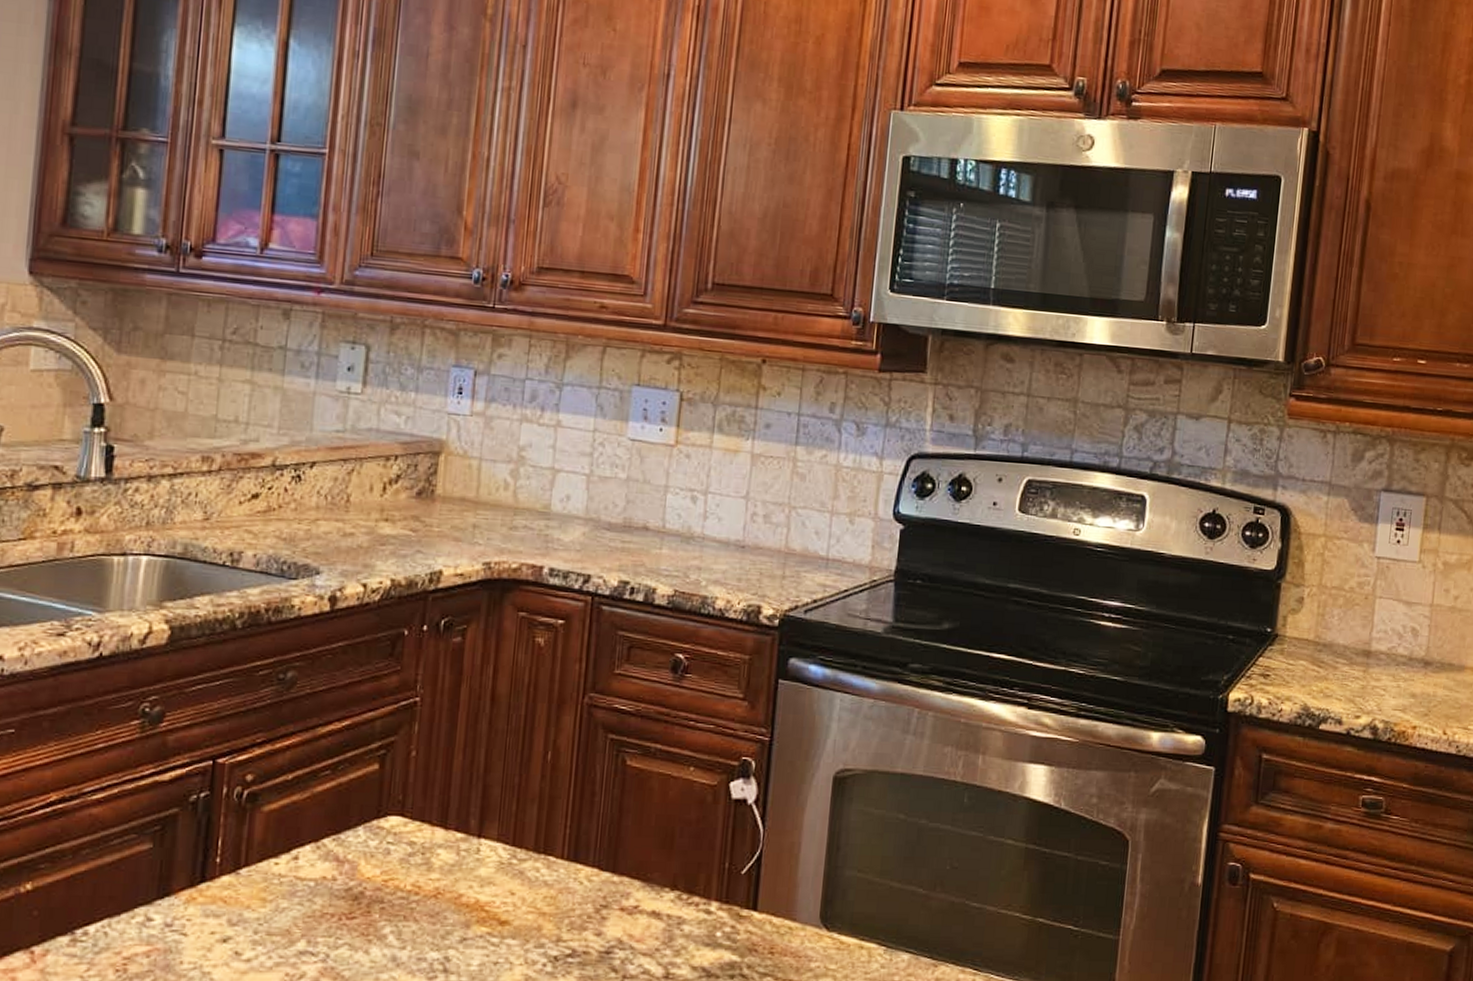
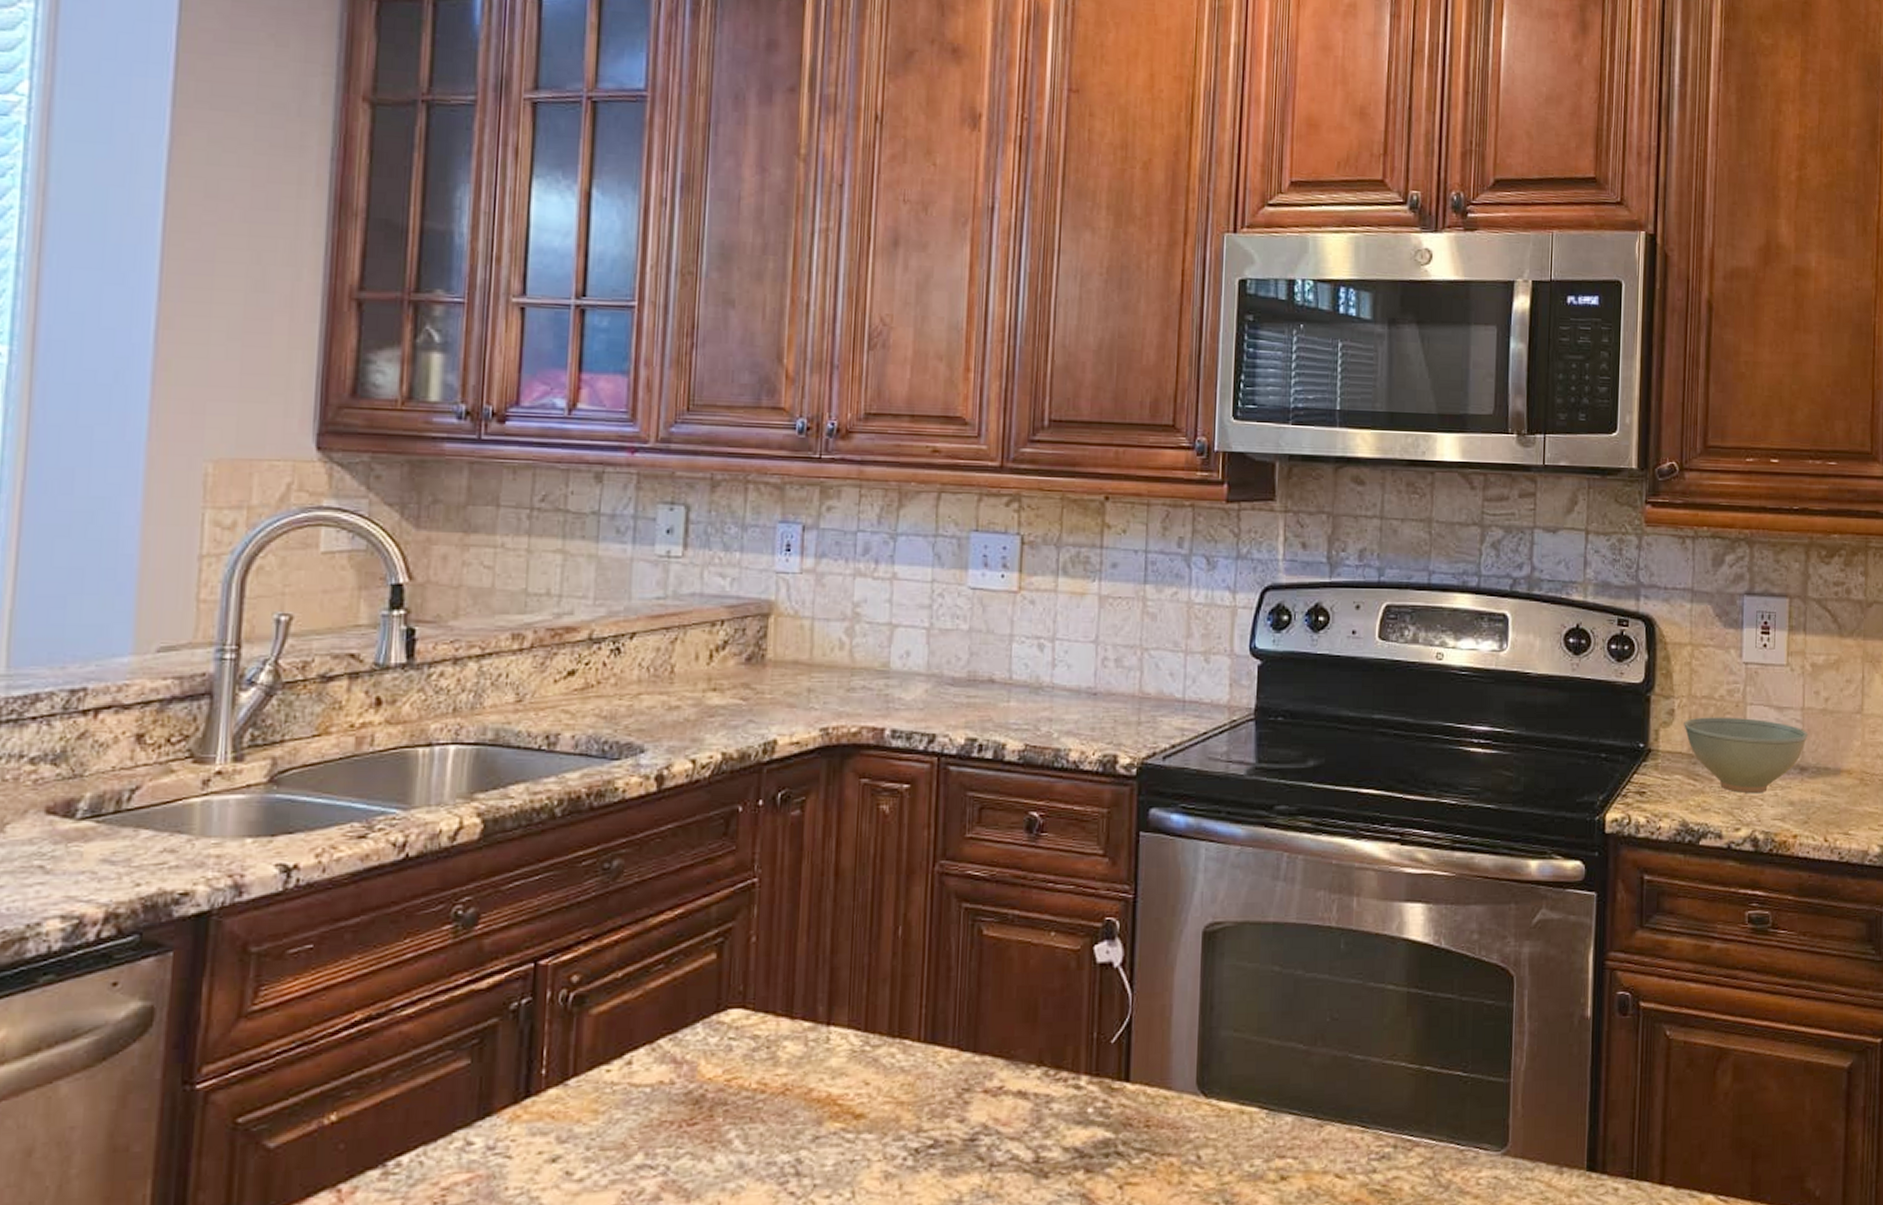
bowl: none [1312,606,1436,684] -> present [1684,717,1809,794]

